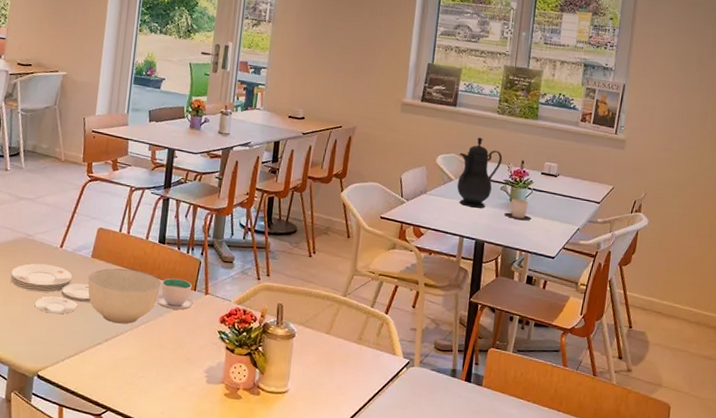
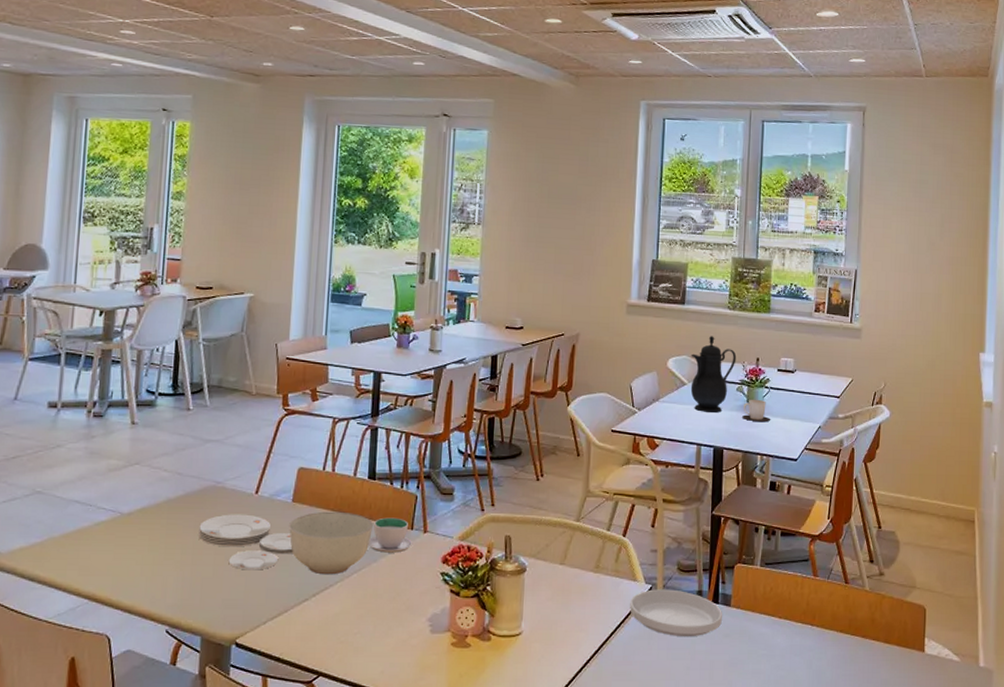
saucer: none [387,364,475,411] -> present [630,589,723,637]

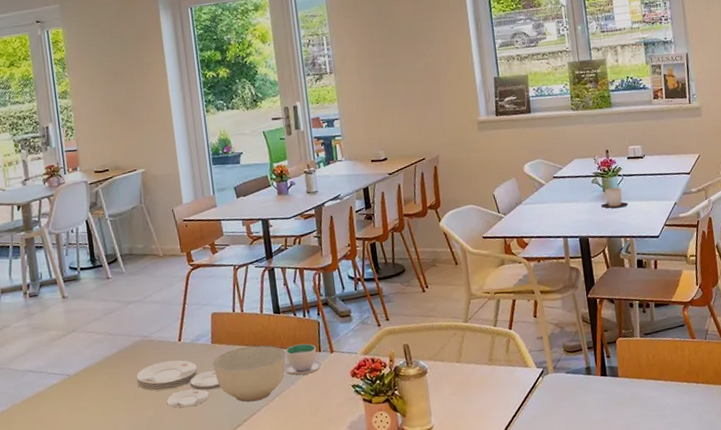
saucer: present [630,589,723,637] -> none [525,369,613,411]
coffeepot: present [690,336,737,413] -> none [544,137,587,208]

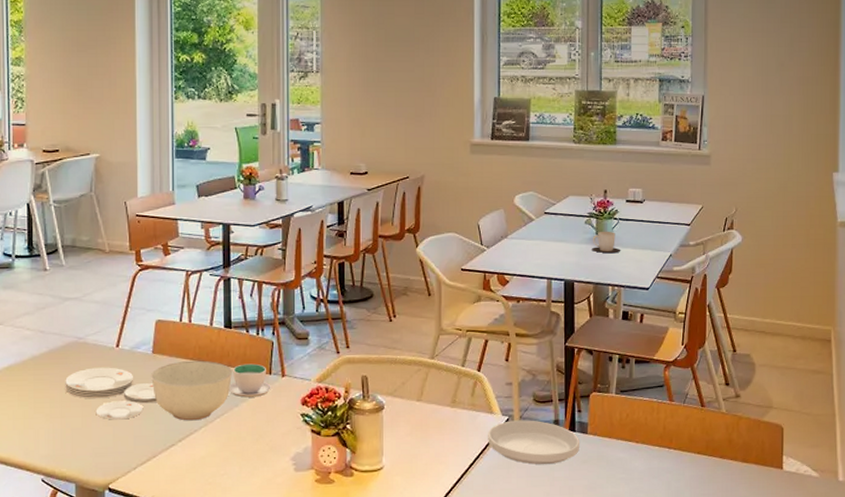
saucer: none [525,369,613,411] -> present [488,420,581,465]

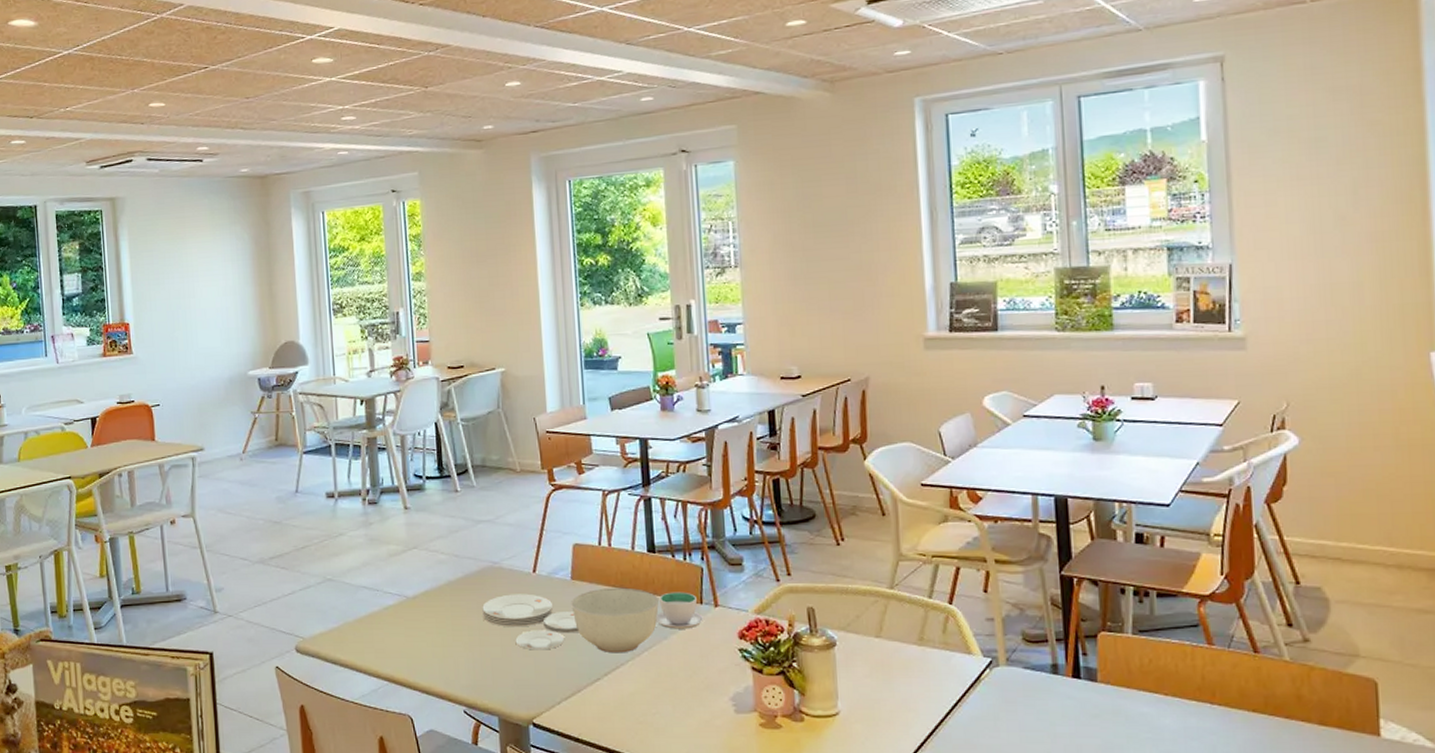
saucer: present [488,420,581,465] -> none [966,663,1089,718]
cup: present [592,231,621,254] -> none [1088,435,1129,463]

